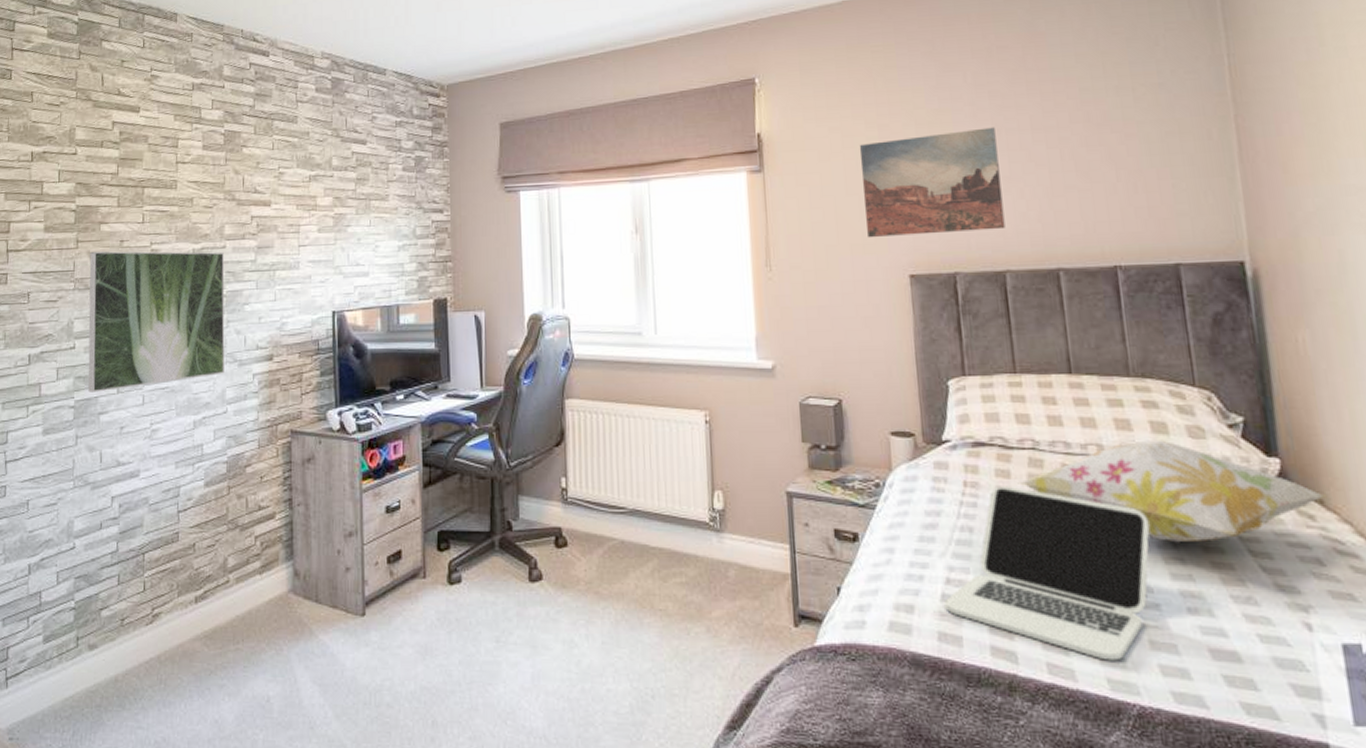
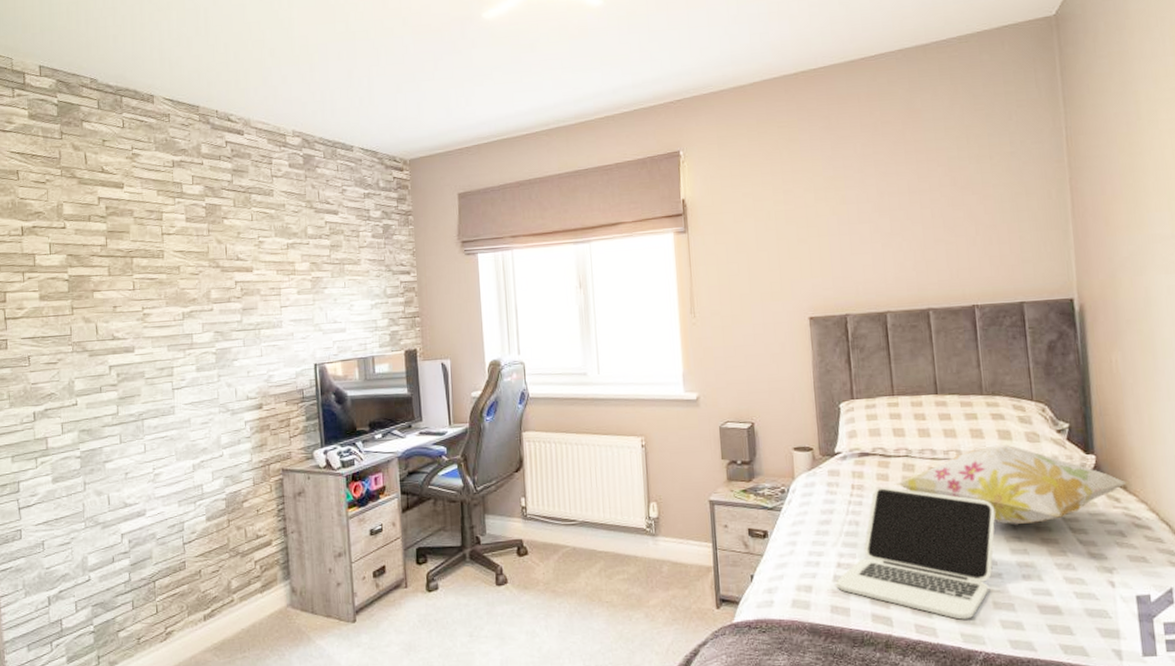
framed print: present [88,251,225,393] -> none [85,314,218,444]
wall art: present [859,127,1005,238] -> none [768,191,887,288]

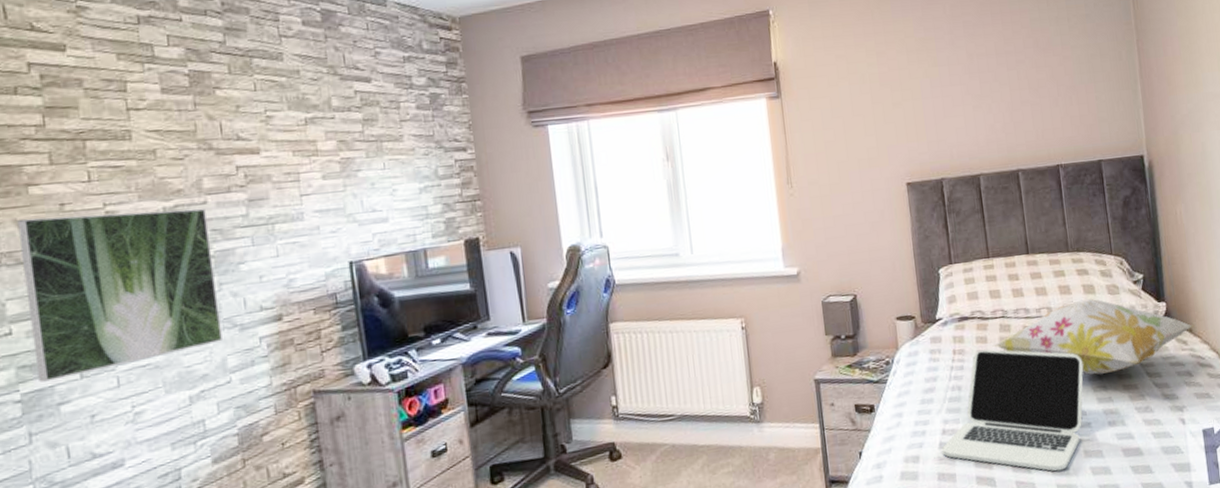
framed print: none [85,314,218,444] -> present [17,208,222,383]

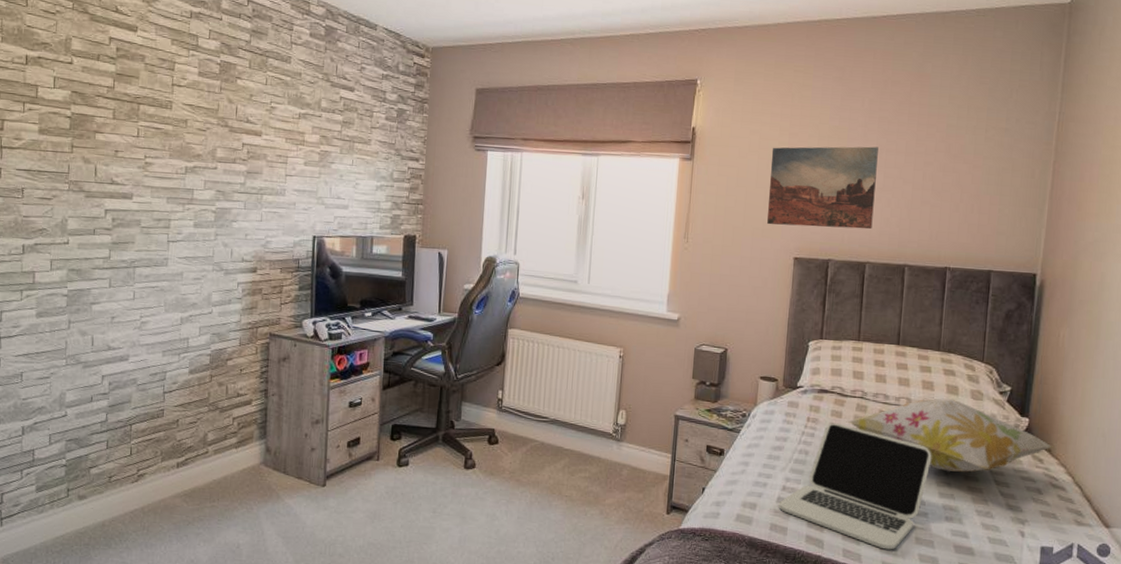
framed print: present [17,208,222,383] -> none [81,157,215,285]
wall art: none [862,53,979,153] -> present [767,146,878,230]

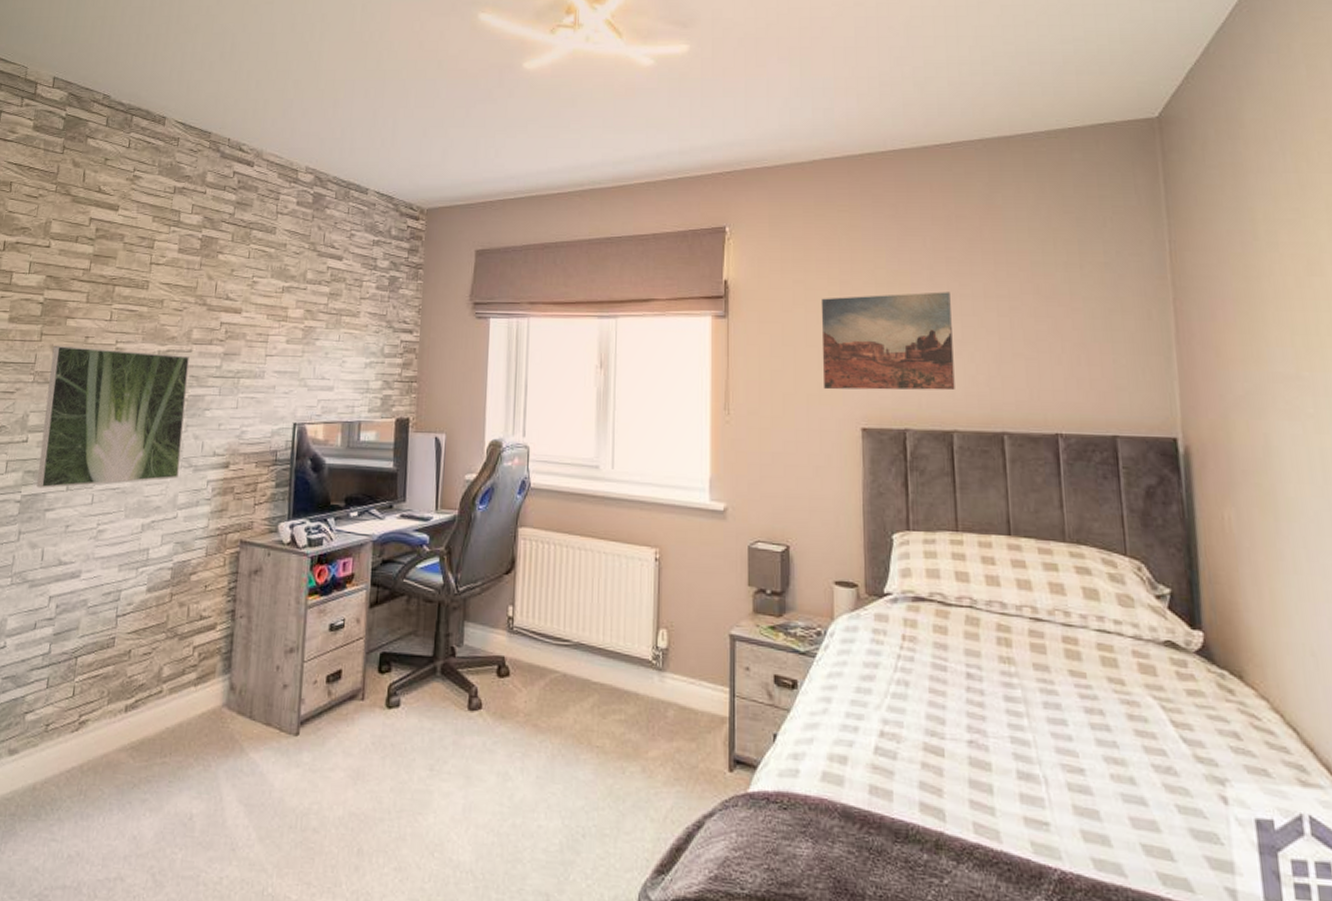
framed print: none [81,157,215,285] -> present [36,345,189,488]
laptop: present [778,423,932,550] -> none [877,642,1078,824]
decorative pillow: present [846,399,1053,472] -> none [954,606,1245,709]

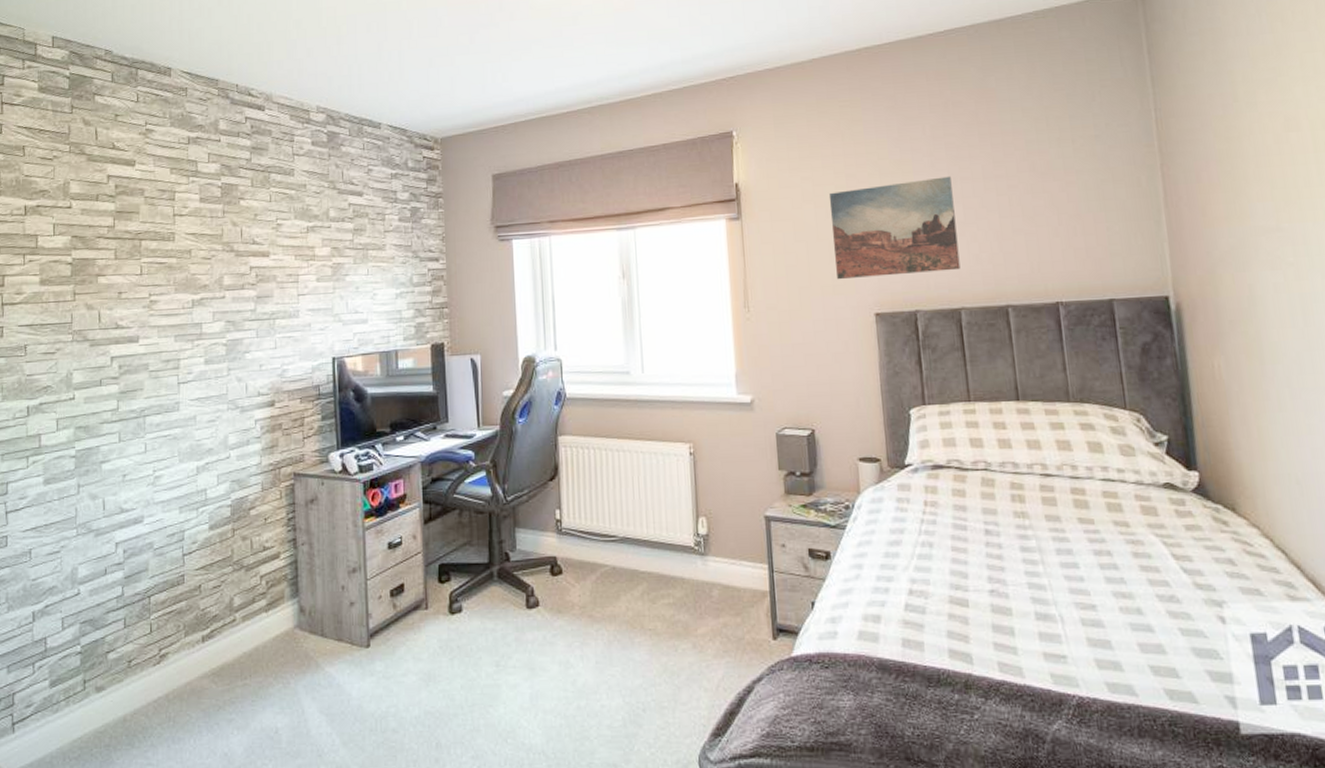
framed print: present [36,345,189,488] -> none [87,302,226,442]

